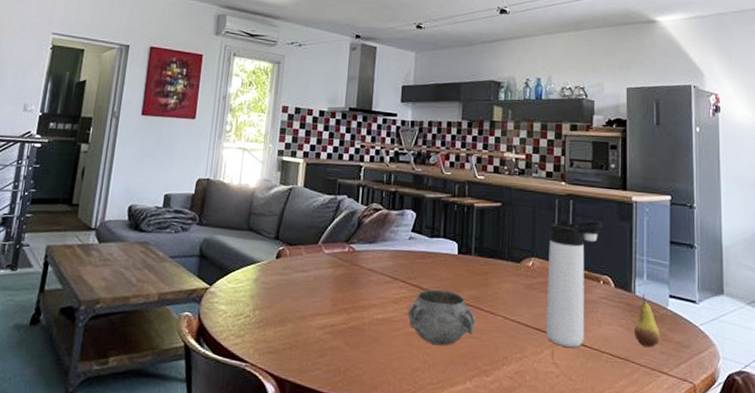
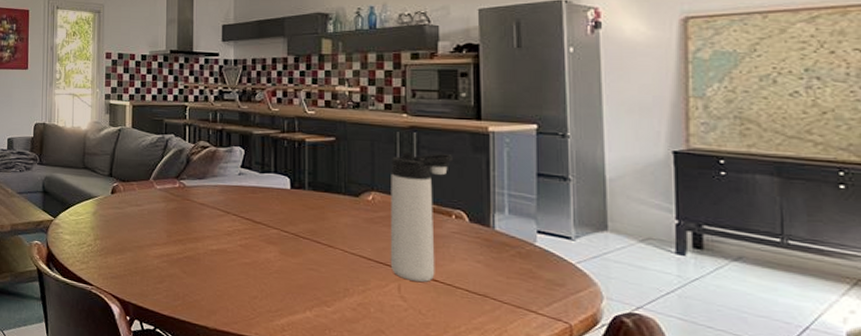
decorative bowl: present [408,289,476,346] -> none [242,222,314,277]
fruit: present [633,293,660,348] -> none [493,229,526,285]

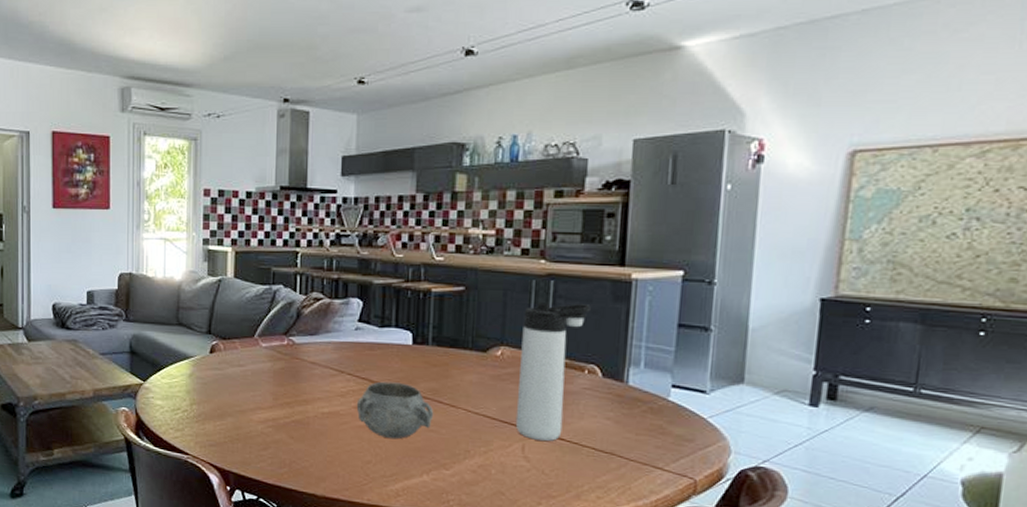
decorative bowl: none [242,222,314,277] -> present [356,381,434,439]

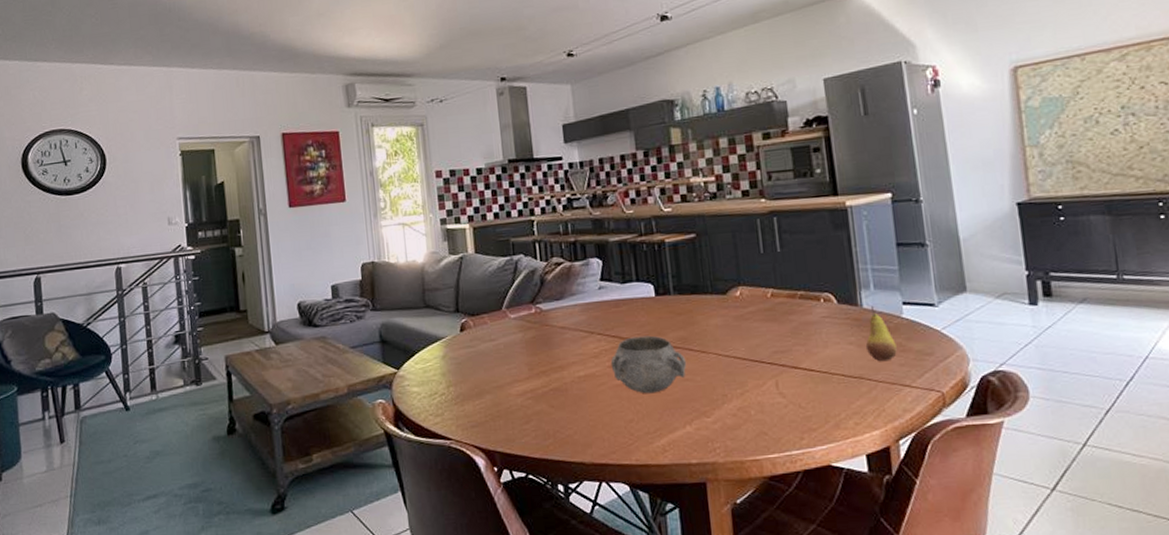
thermos bottle: present [515,302,591,442] -> none [754,236,815,375]
fruit: none [623,383,656,442] -> present [865,305,897,362]

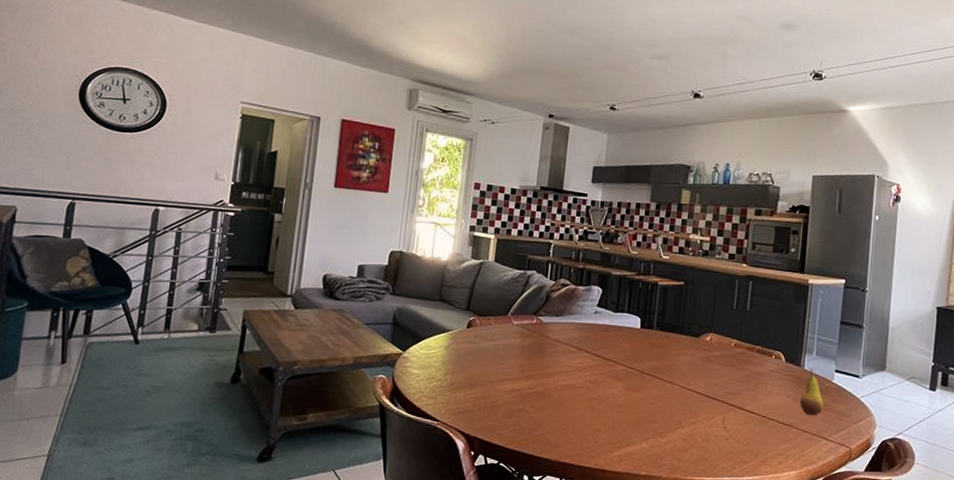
decorative bowl: present [610,335,687,394] -> none [590,359,655,410]

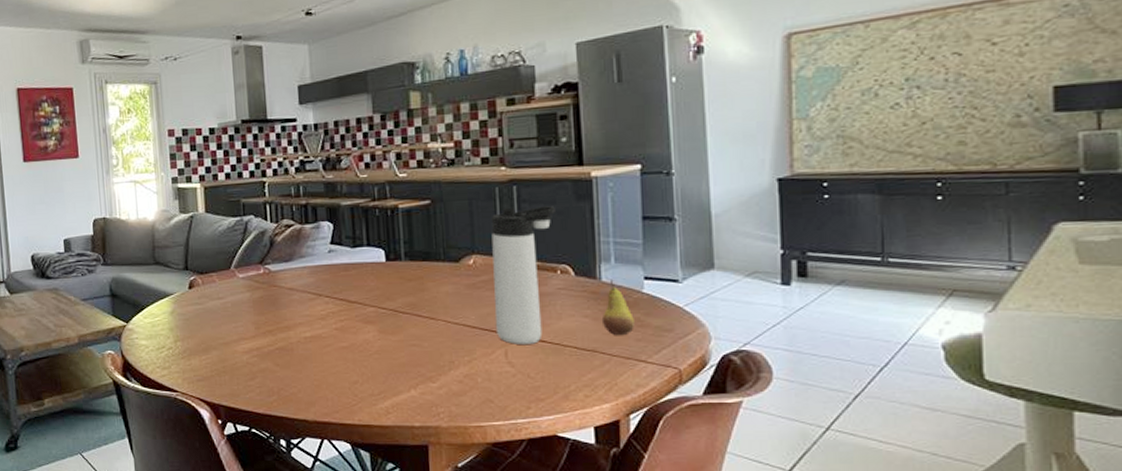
thermos bottle: none [718,298,778,415] -> present [491,206,555,346]

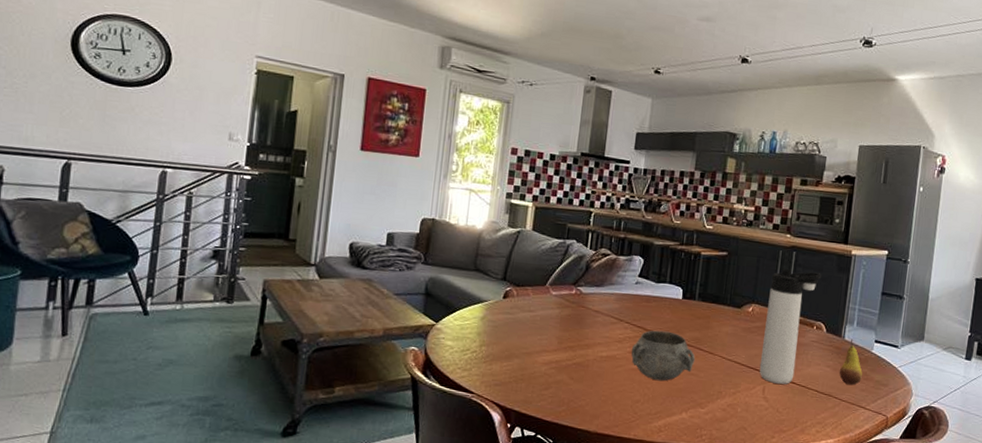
decorative bowl: none [337,300,415,357] -> present [631,330,696,381]

